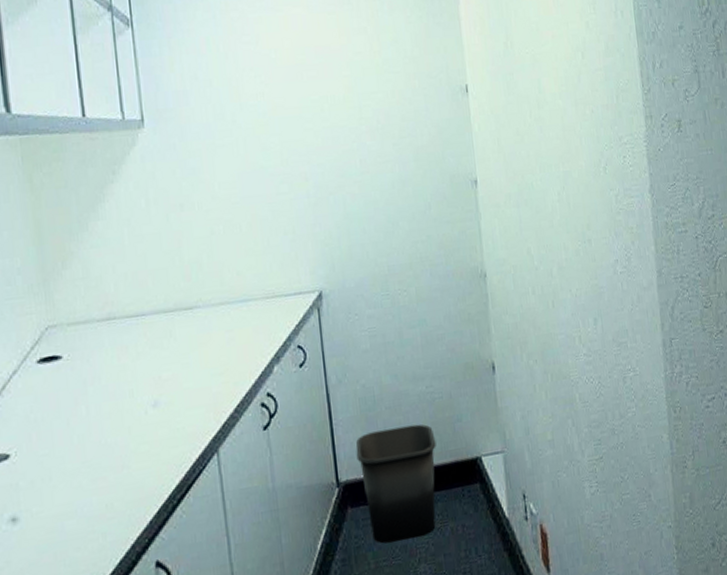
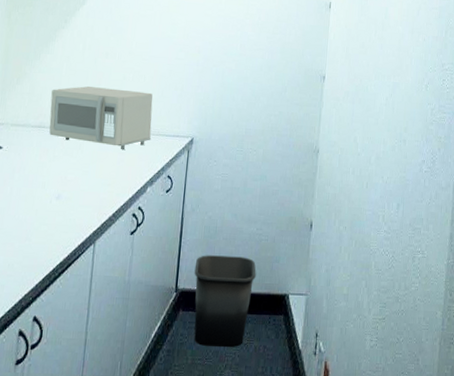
microwave: none [115,244,266,330] -> present [49,86,153,149]

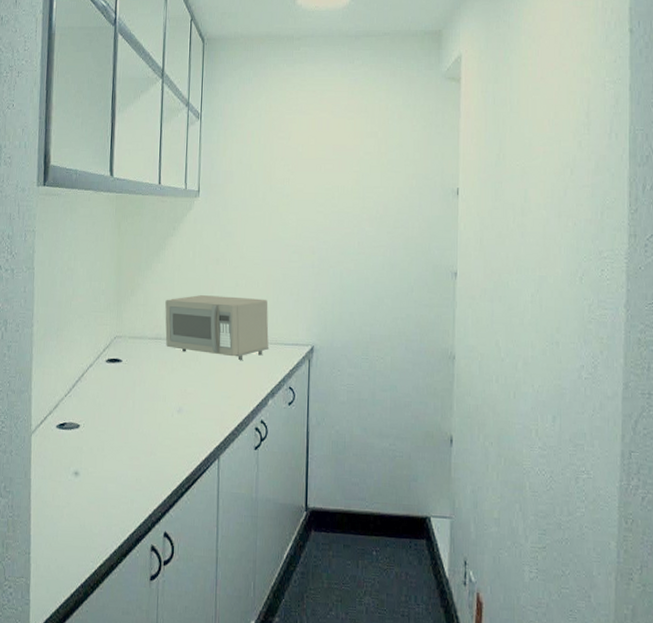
waste bin: present [194,255,256,347] -> none [324,472,392,572]

